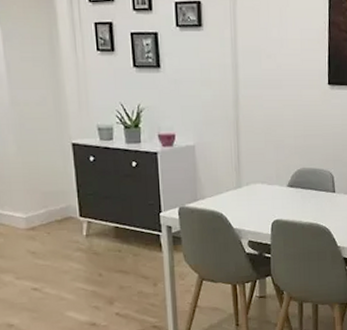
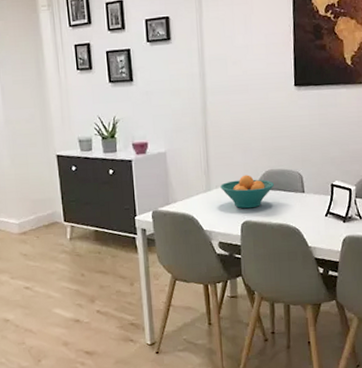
fruit bowl: none [251,172,305,207] -> present [220,175,274,209]

